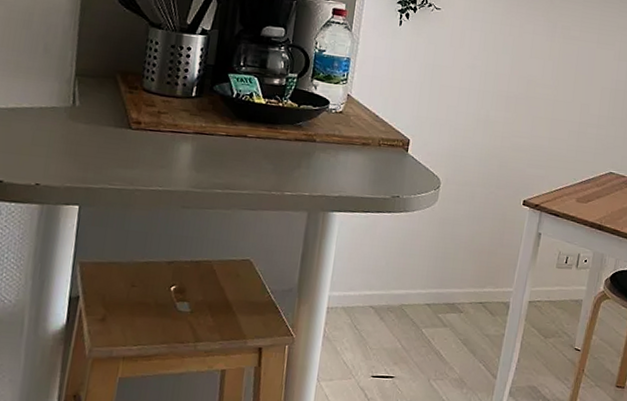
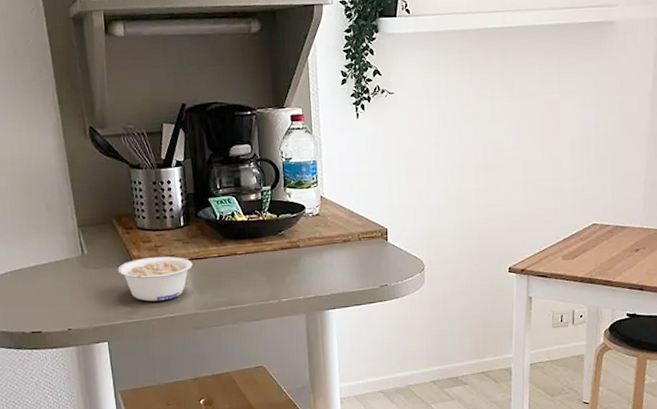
legume: none [110,121,196,172] -> present [118,256,193,302]

